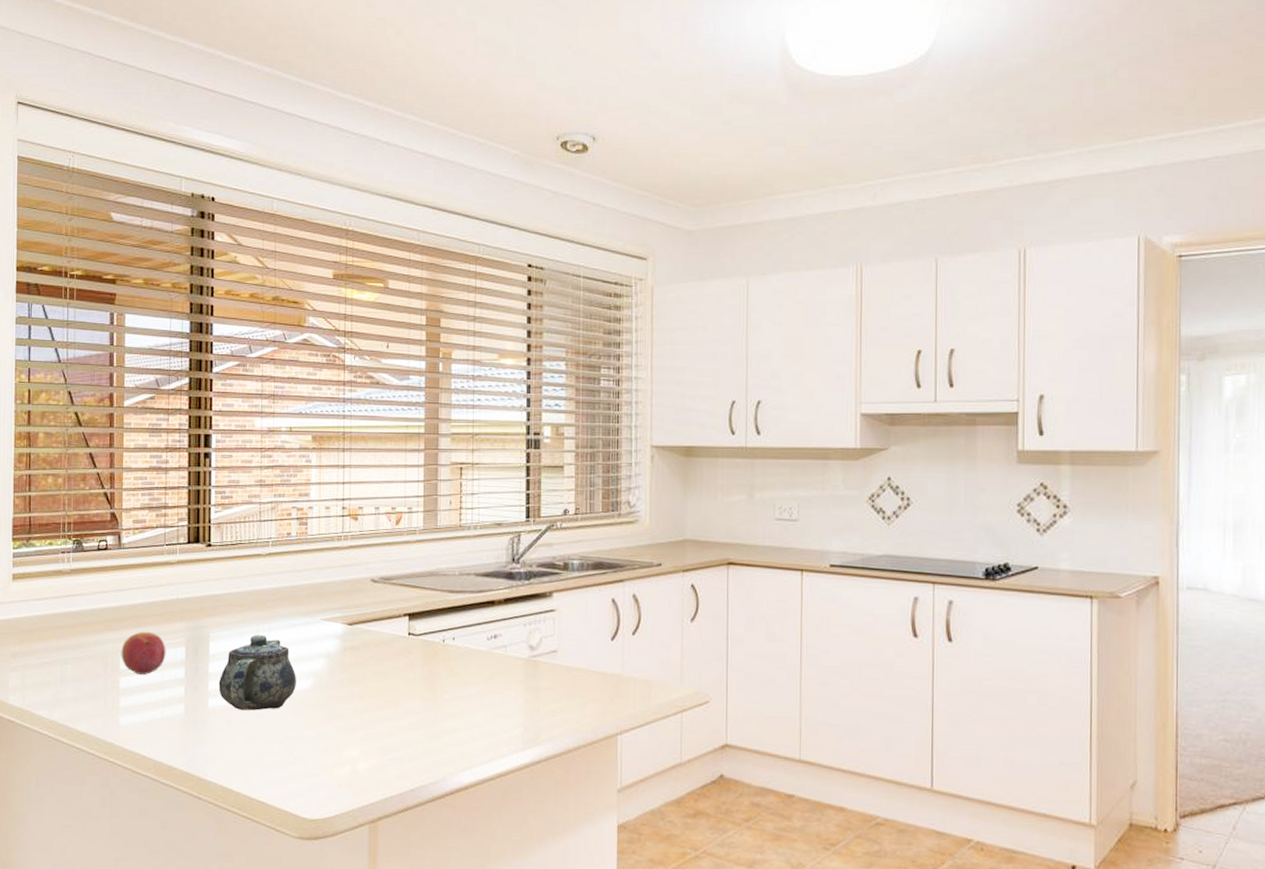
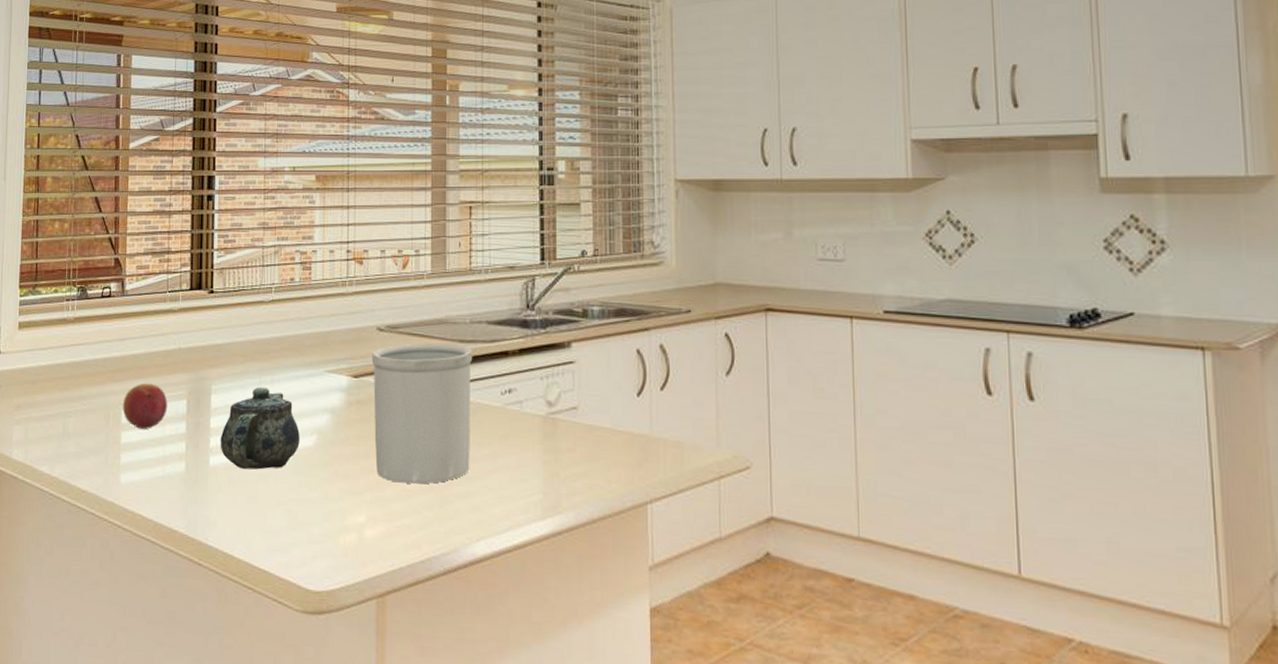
utensil holder: none [365,593,462,721] -> present [371,343,473,484]

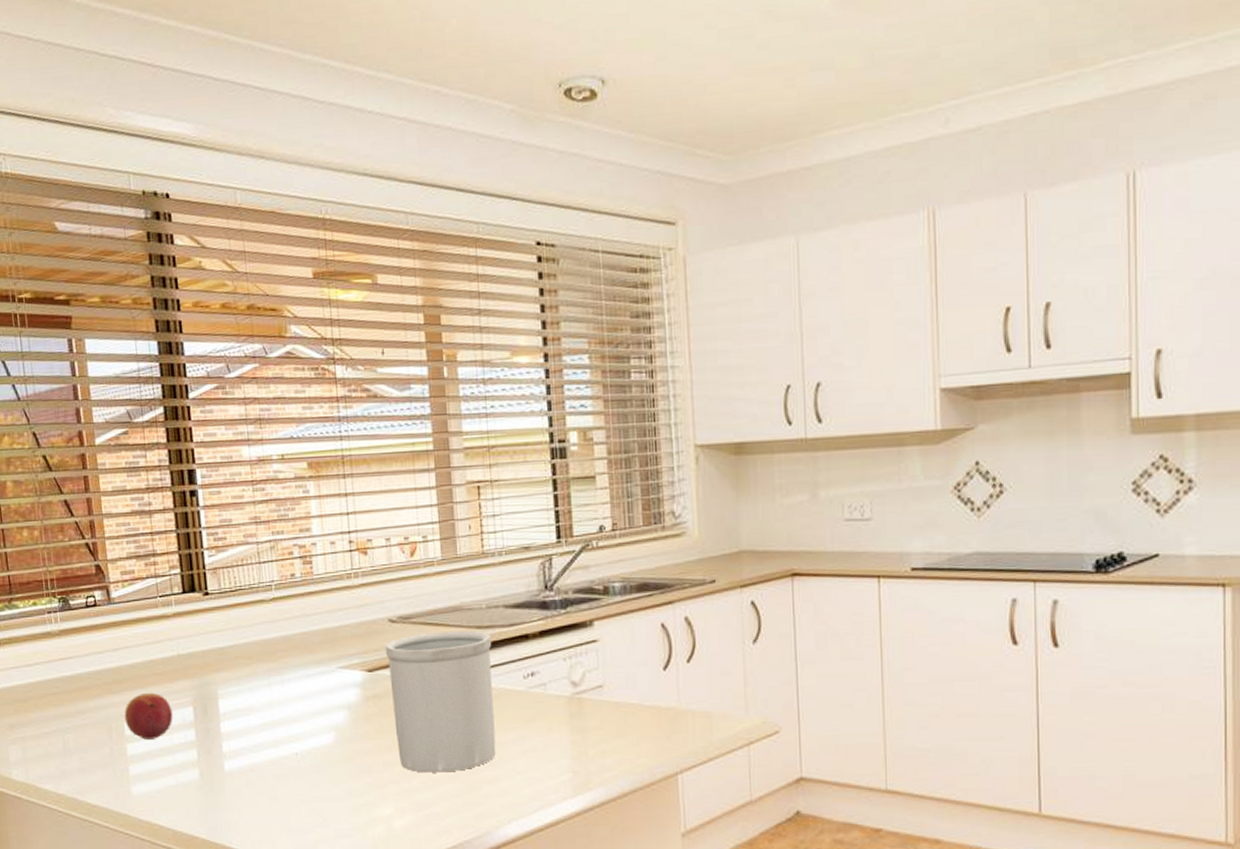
teapot: present [220,386,300,470] -> none [232,688,318,771]

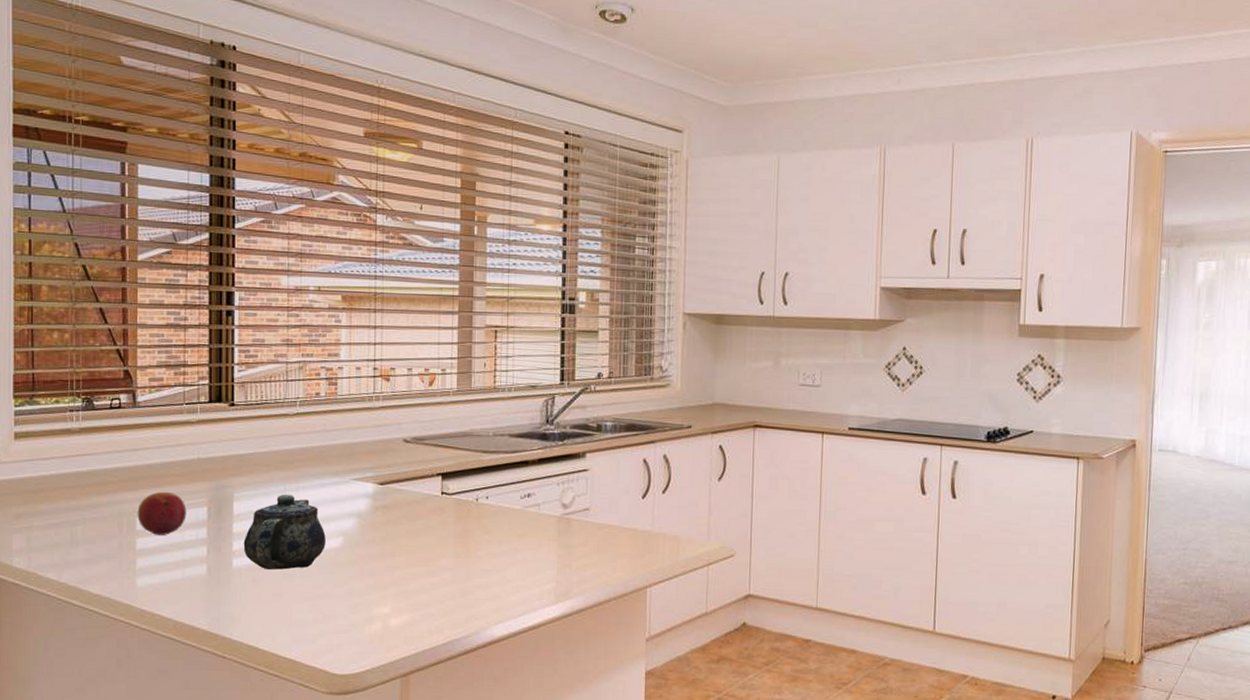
teapot: none [232,688,318,771] -> present [243,494,326,570]
utensil holder: present [385,631,496,773] -> none [397,453,496,578]

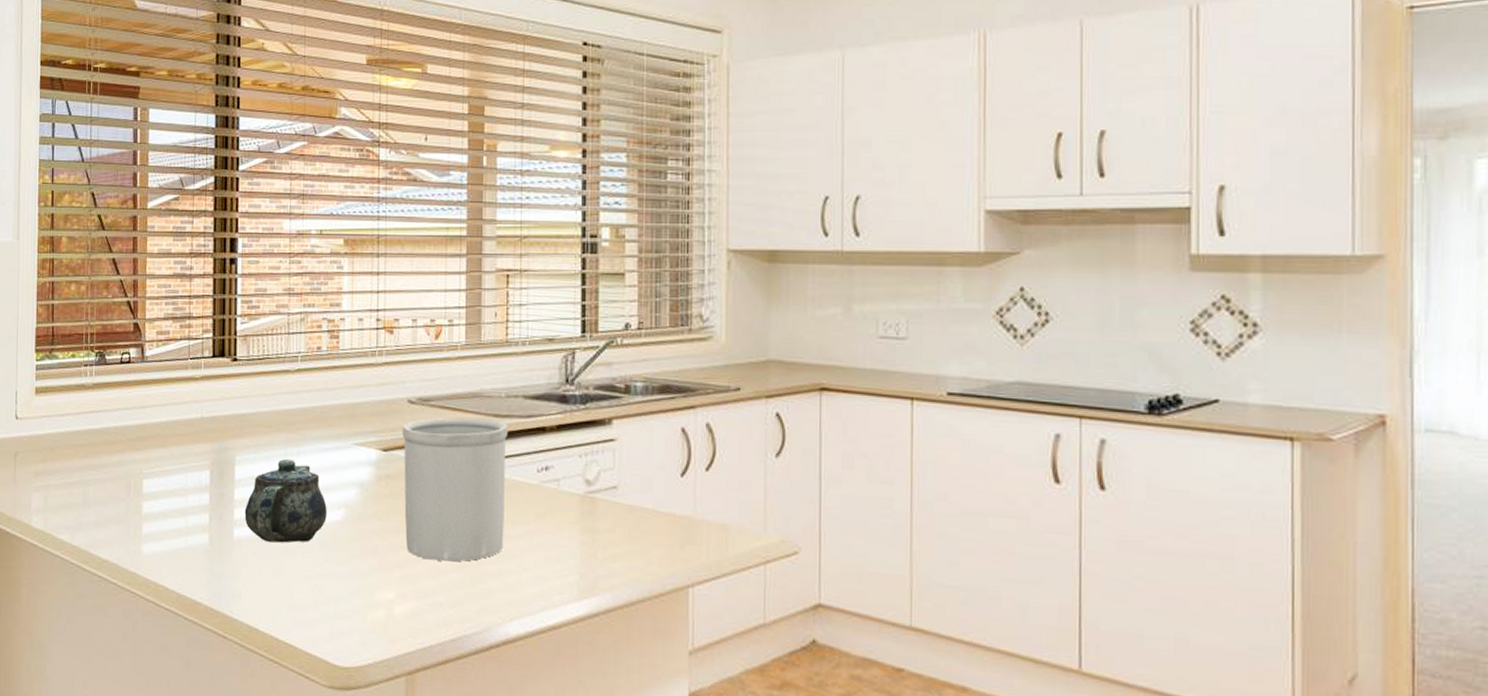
fruit: present [137,491,187,535] -> none [144,452,190,500]
utensil holder: none [397,453,496,578] -> present [402,417,509,562]

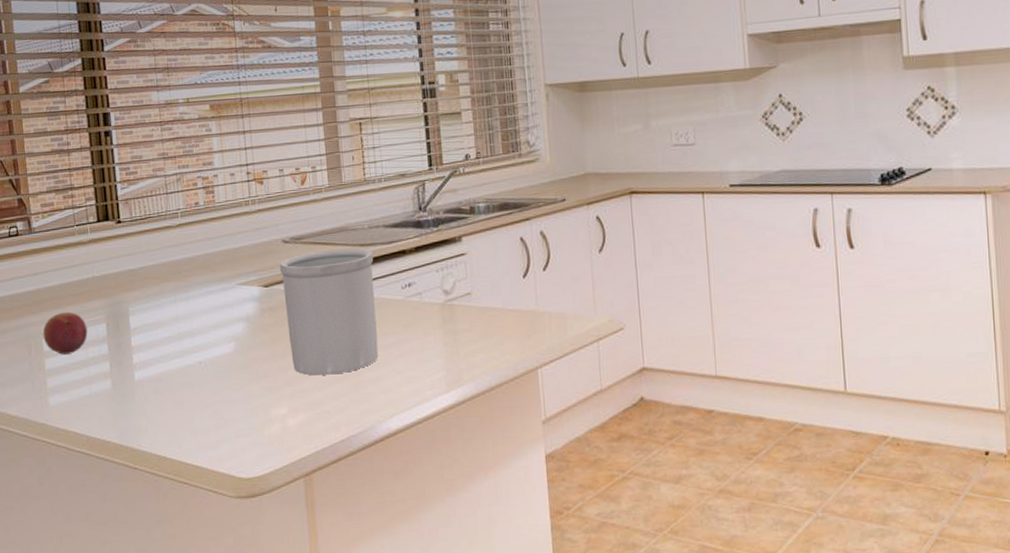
fruit: none [144,452,190,500] -> present [43,311,88,355]
teapot: present [244,458,327,543] -> none [142,304,219,380]

